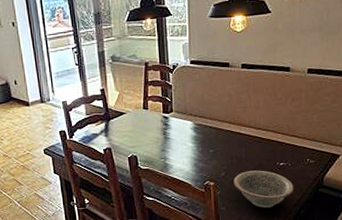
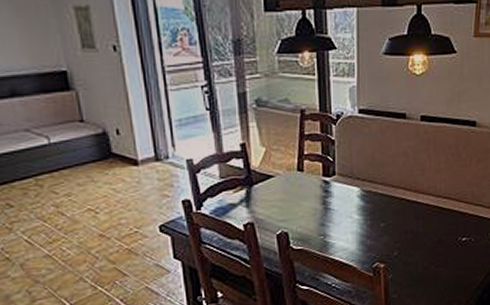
decorative bowl: present [234,170,294,209] -> none [408,247,477,294]

